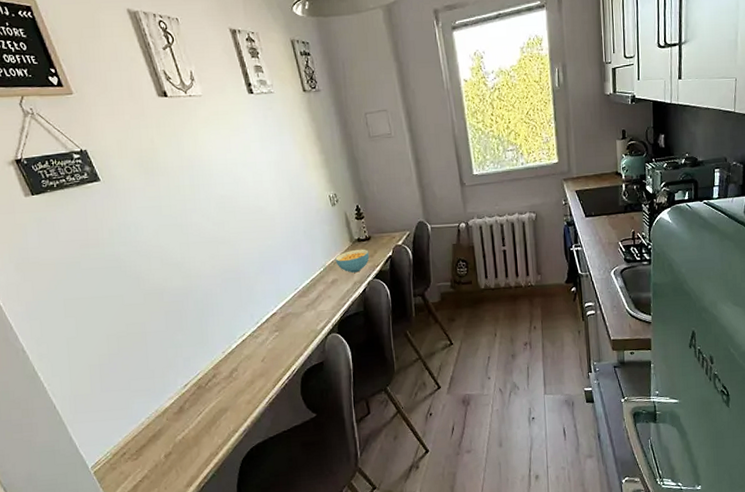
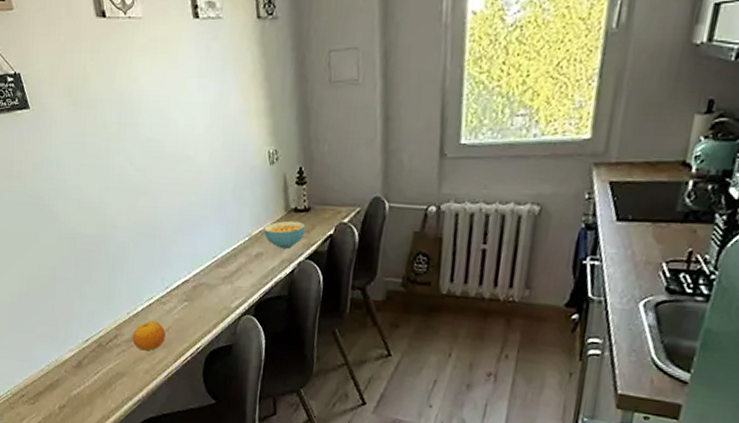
fruit: none [230,354,262,384] -> present [132,320,166,351]

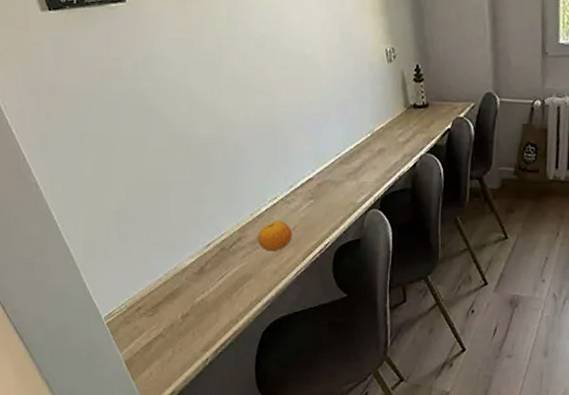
cereal bowl: present [264,220,306,249] -> none [385,116,425,144]

